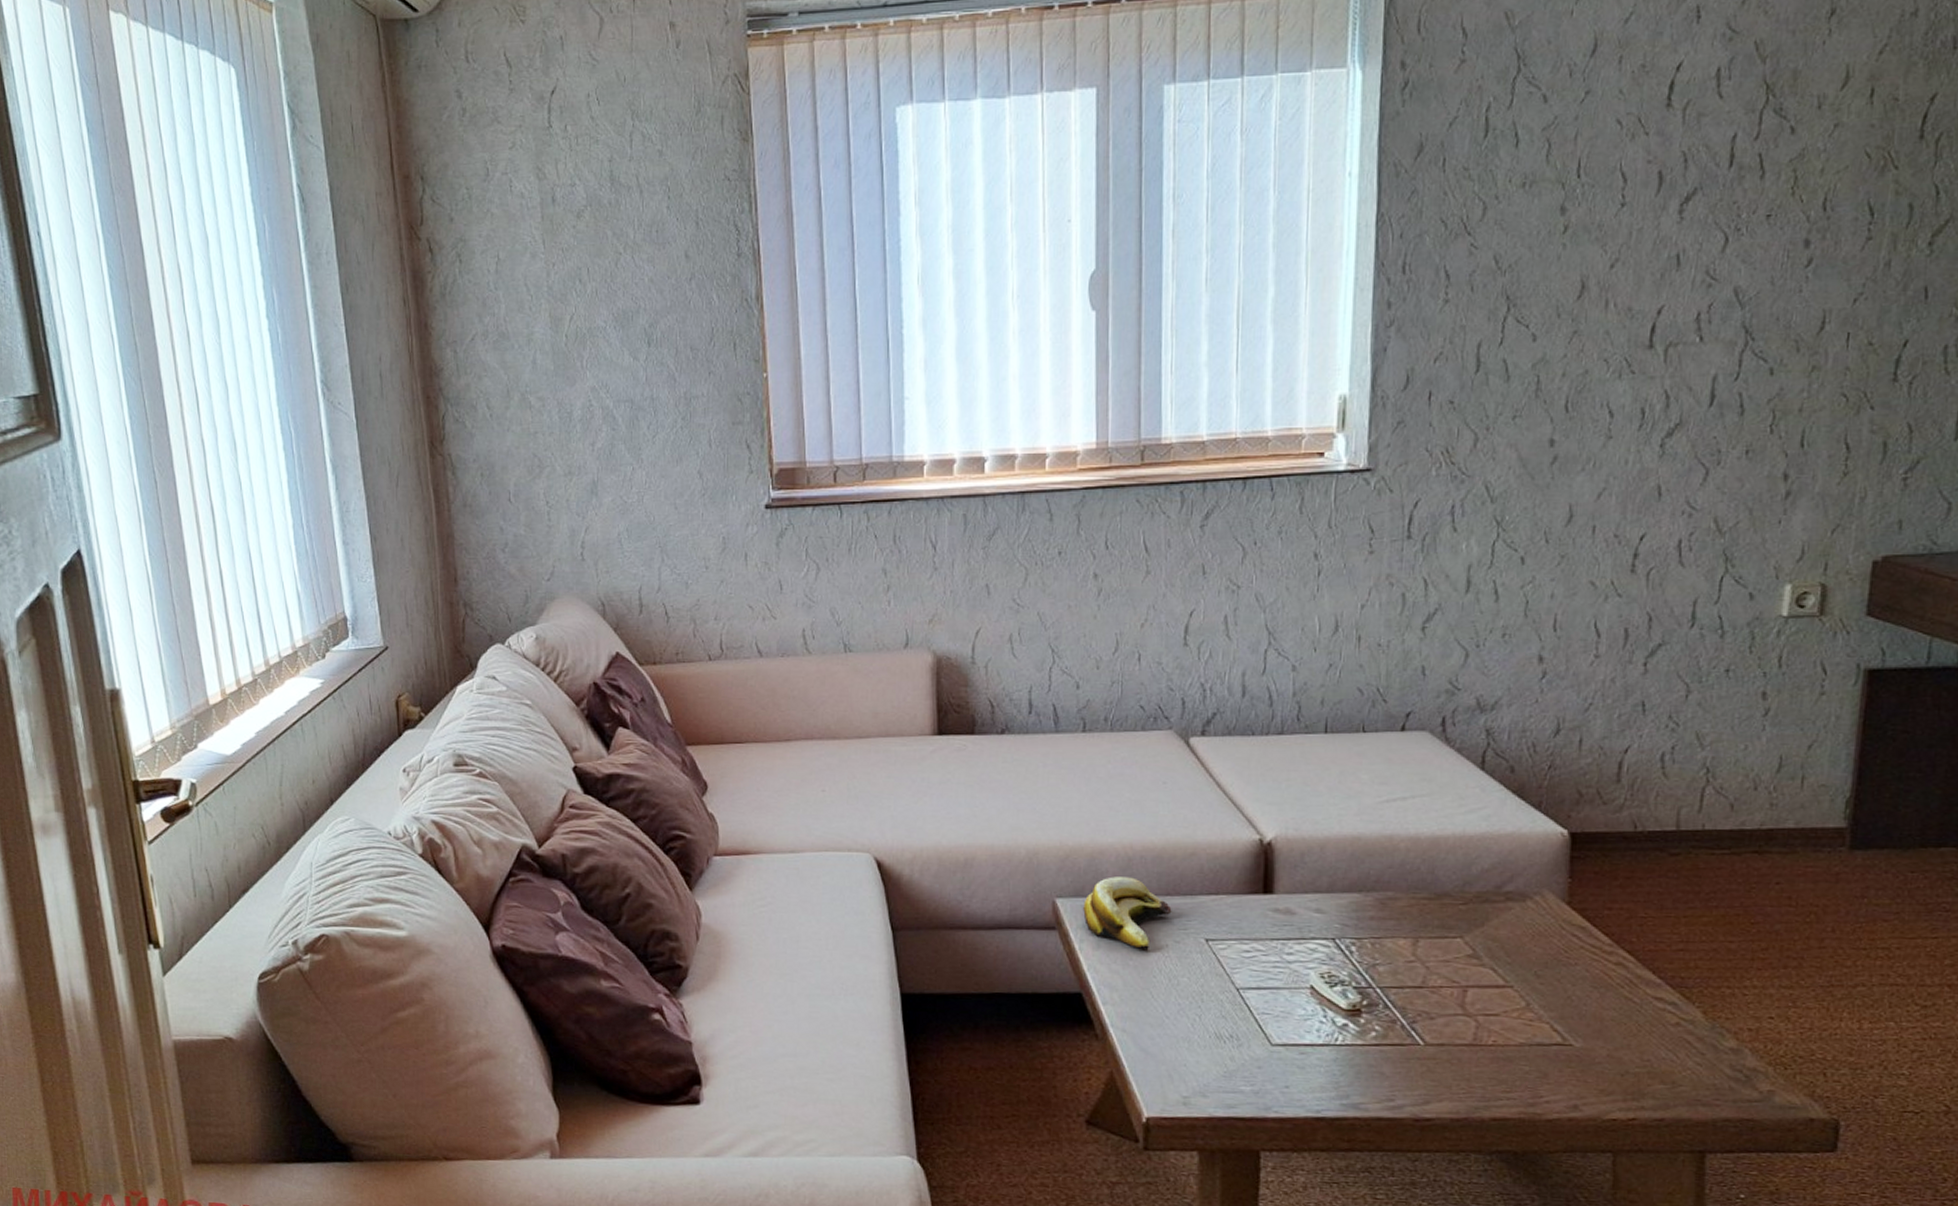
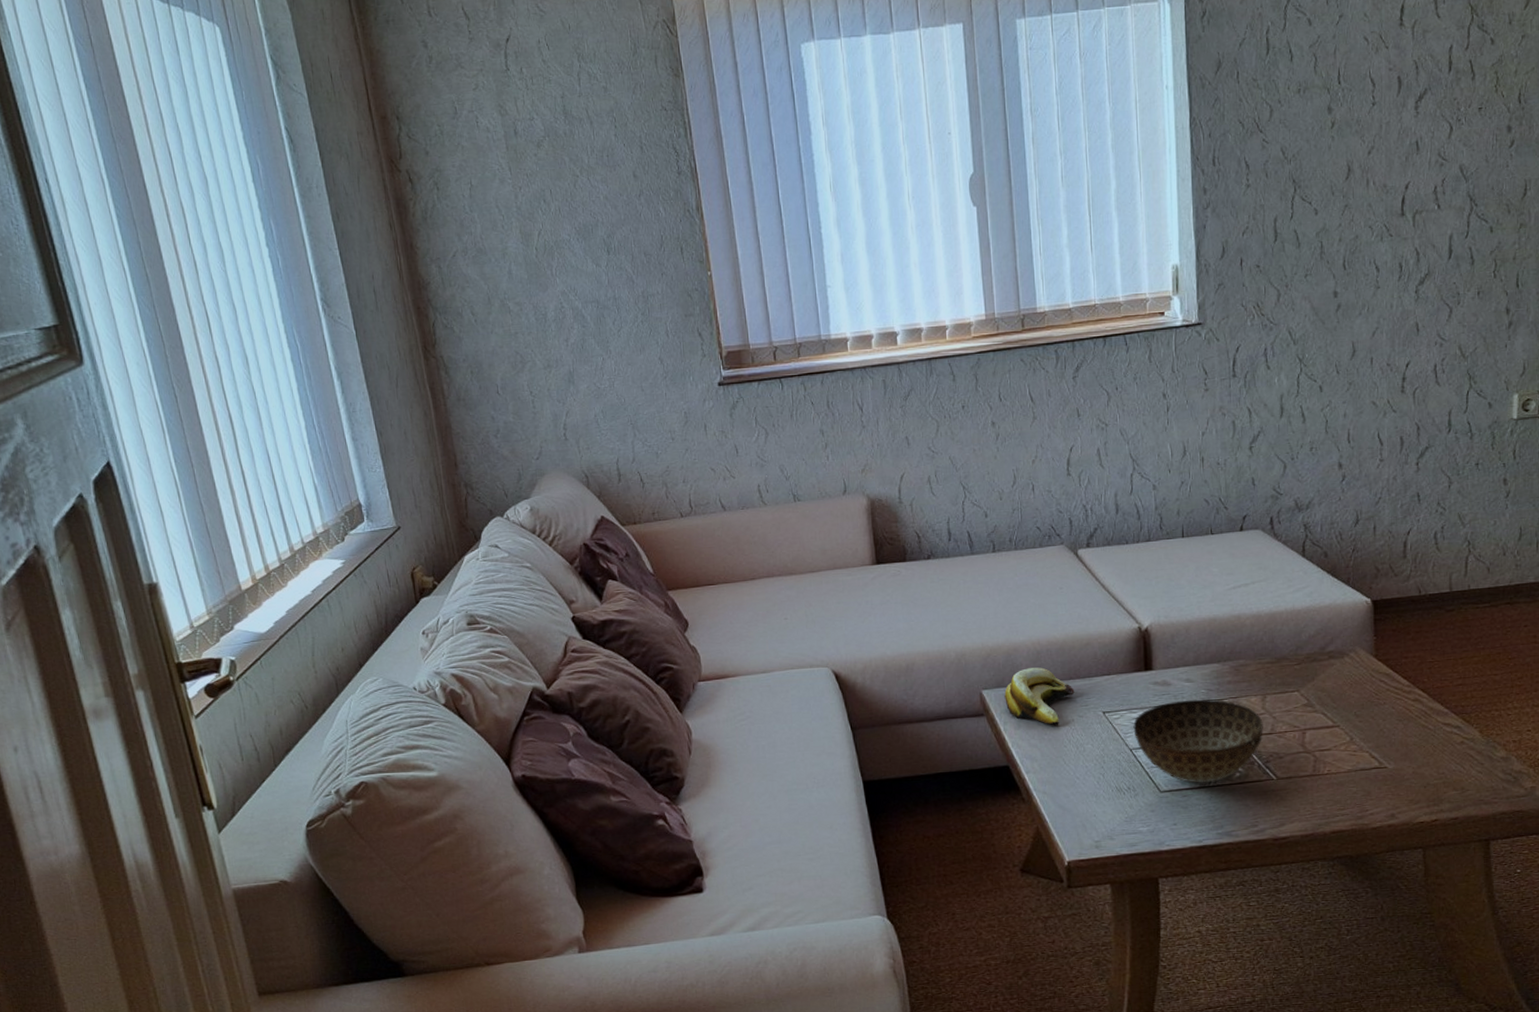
bowl: none [1243,934,1412,1041] -> present [1133,699,1263,784]

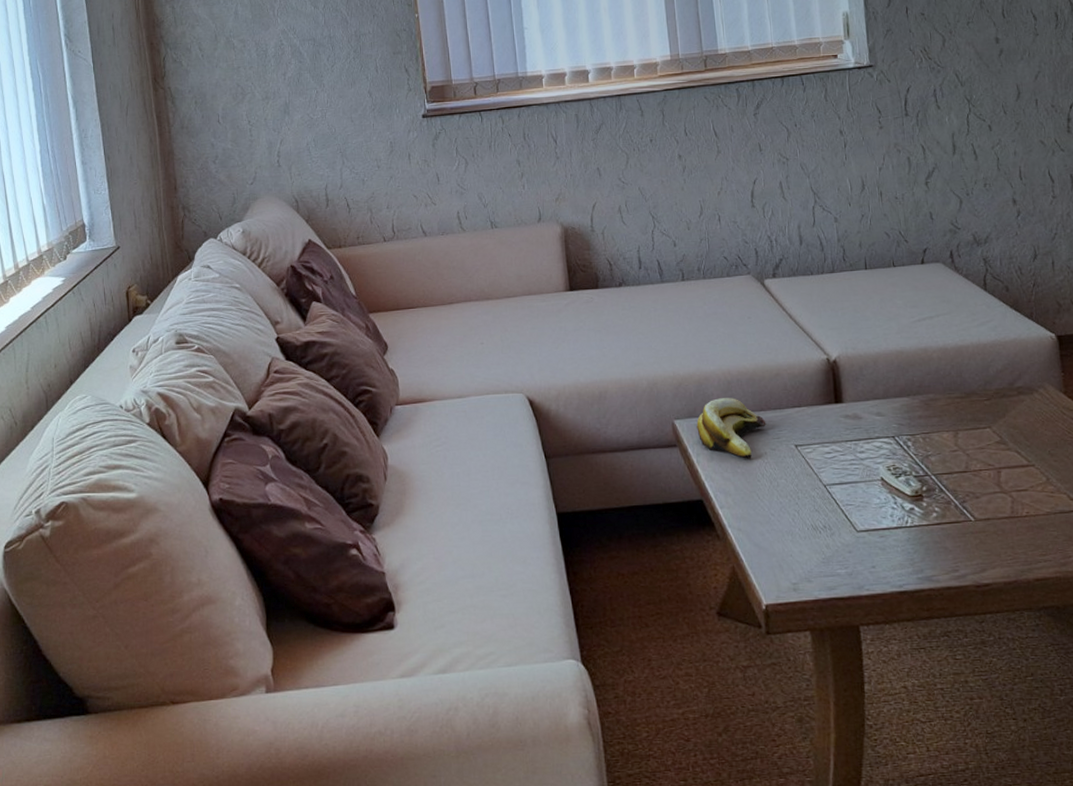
bowl: present [1133,699,1263,784] -> none [826,434,958,524]

